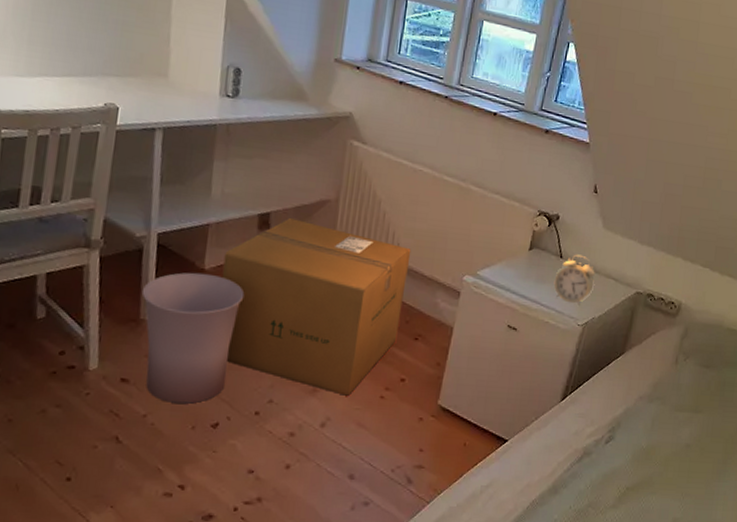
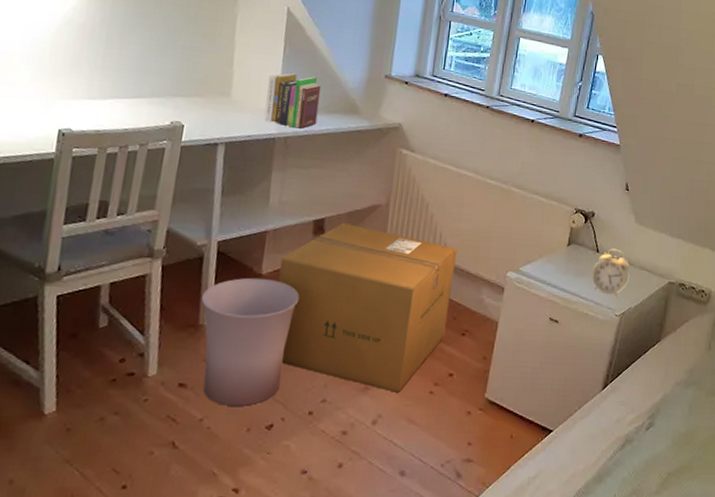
books: none [204,53,266,115] -> present [264,73,322,129]

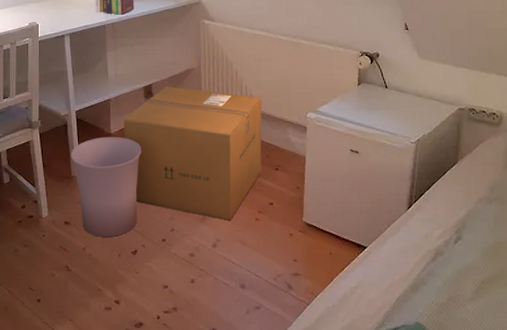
alarm clock: present [591,248,630,297] -> none [383,83,419,126]

